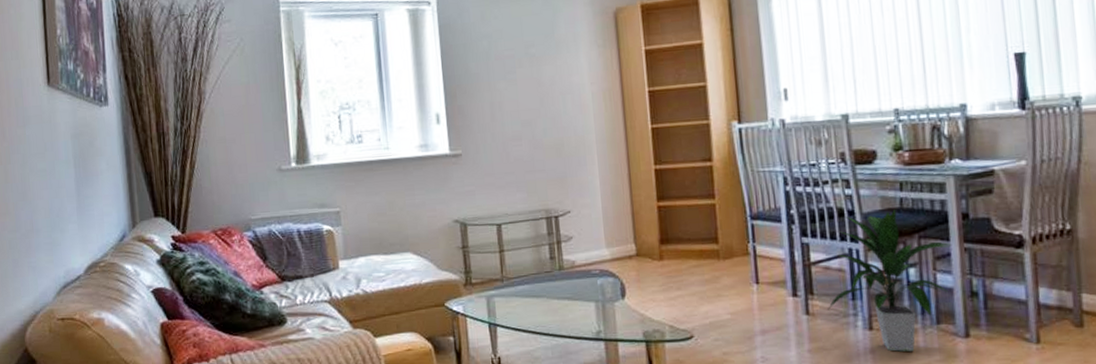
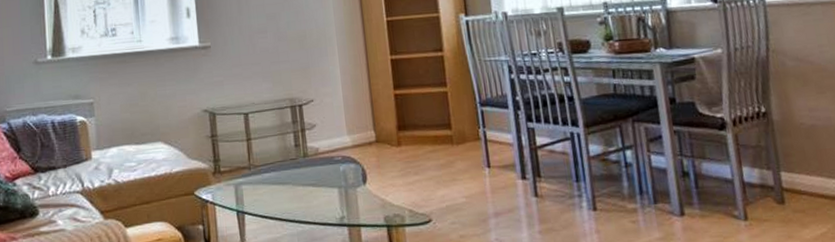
indoor plant: present [828,208,951,352] -> none [554,94,662,231]

